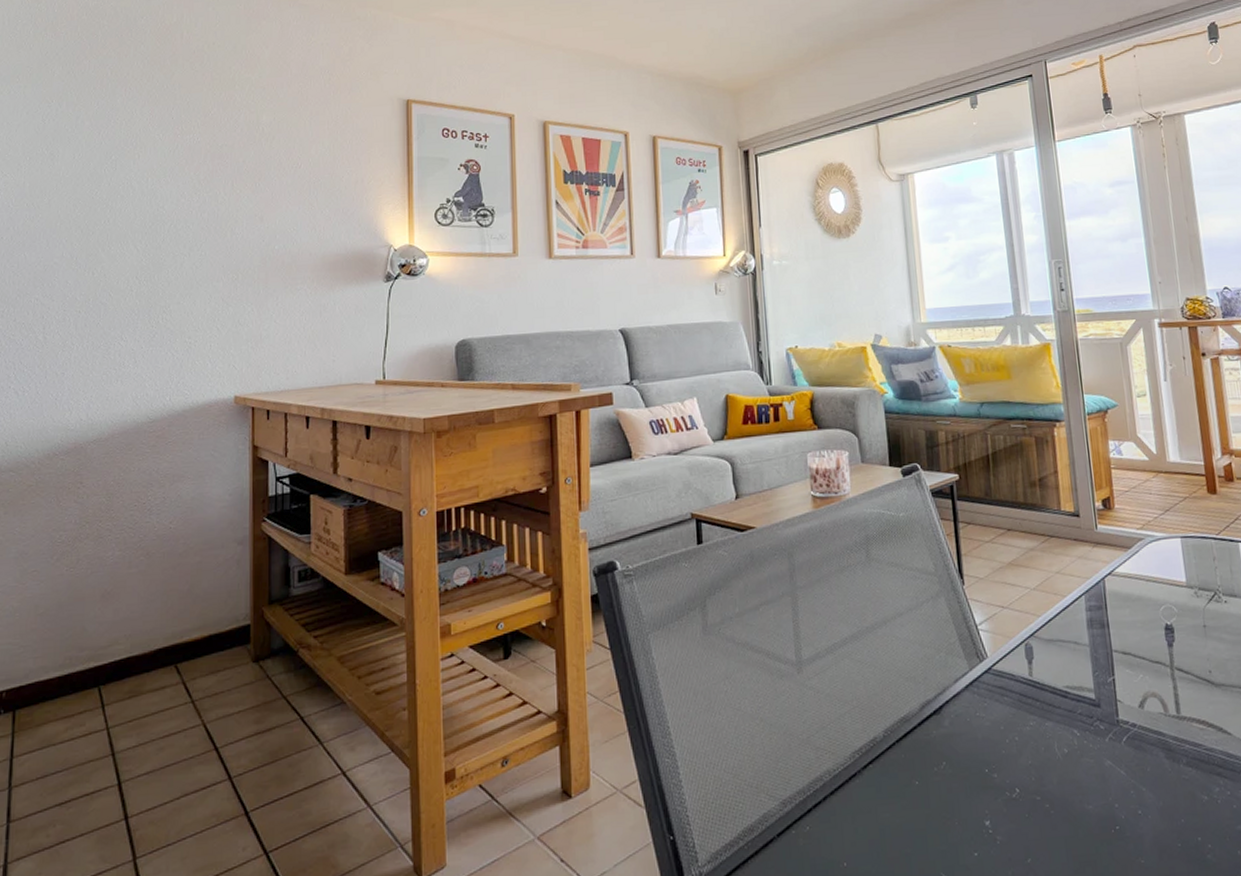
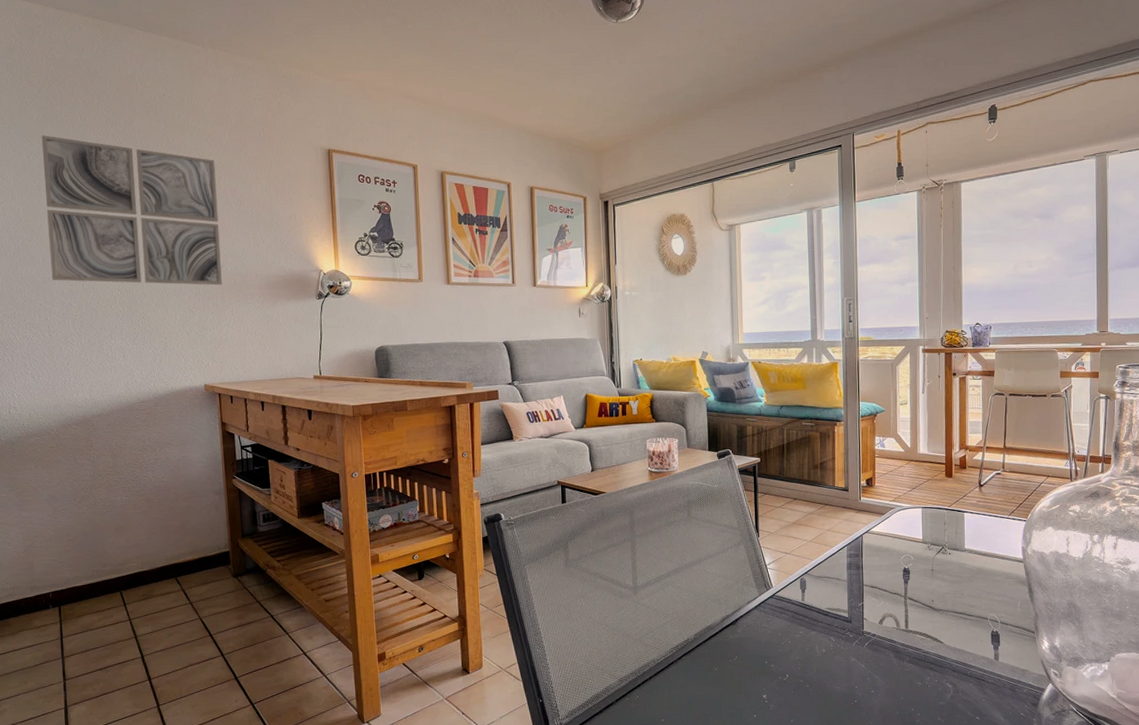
wall art: none [55,94,269,269] -> present [41,135,222,286]

